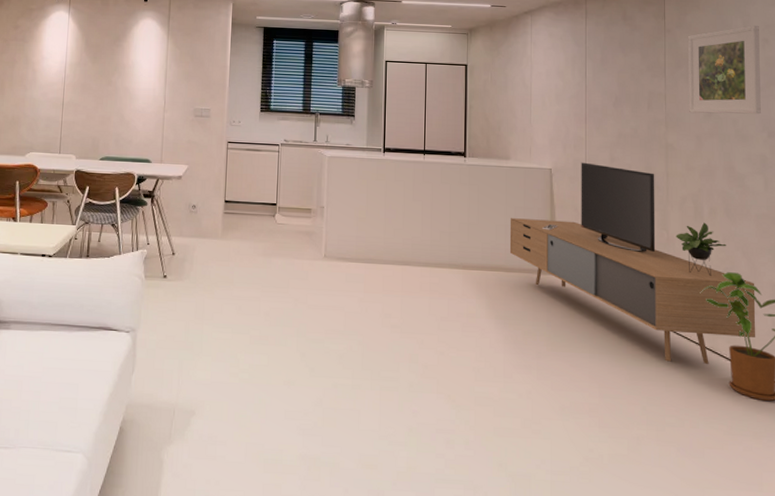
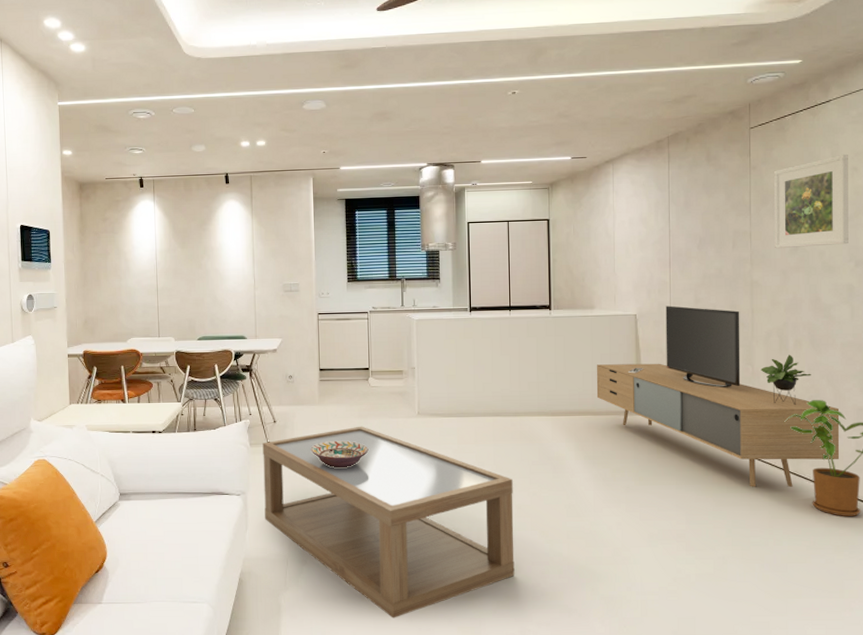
coffee table: none [154,265,420,484] -> present [262,426,515,618]
decorative bowl: none [209,279,270,309] -> present [310,440,369,467]

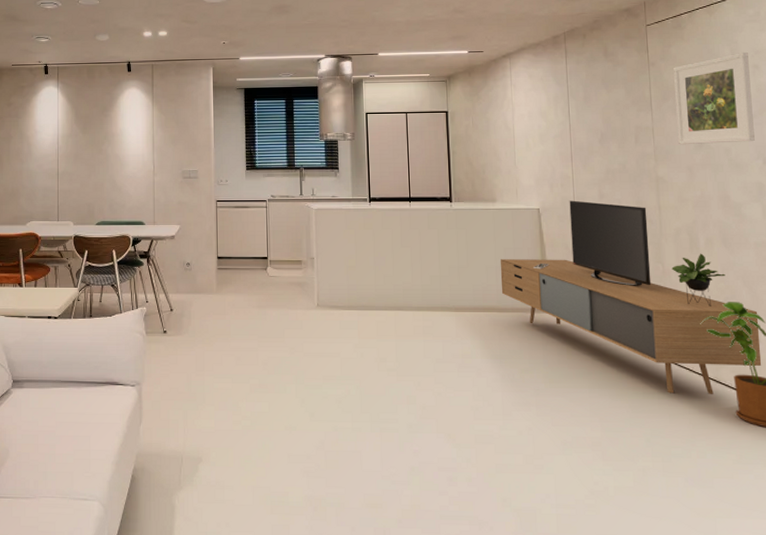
coffee table: present [262,426,515,618] -> none [159,317,421,525]
decorative bowl: present [310,440,369,467] -> none [207,331,267,360]

